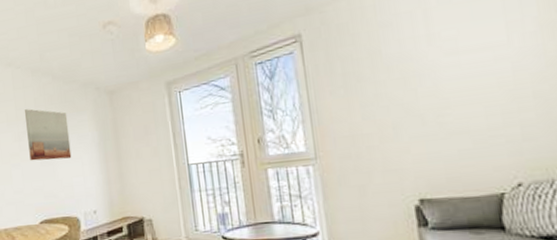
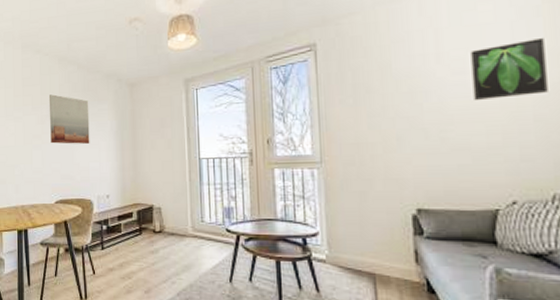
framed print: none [462,11,546,81] -> present [471,38,548,100]

